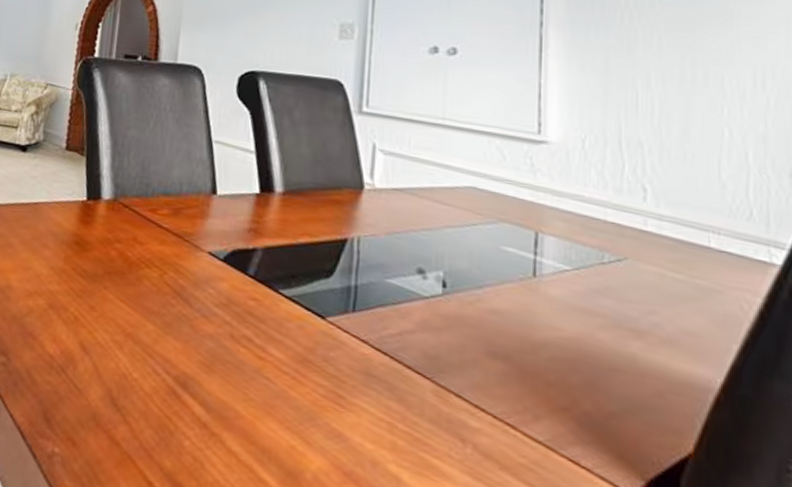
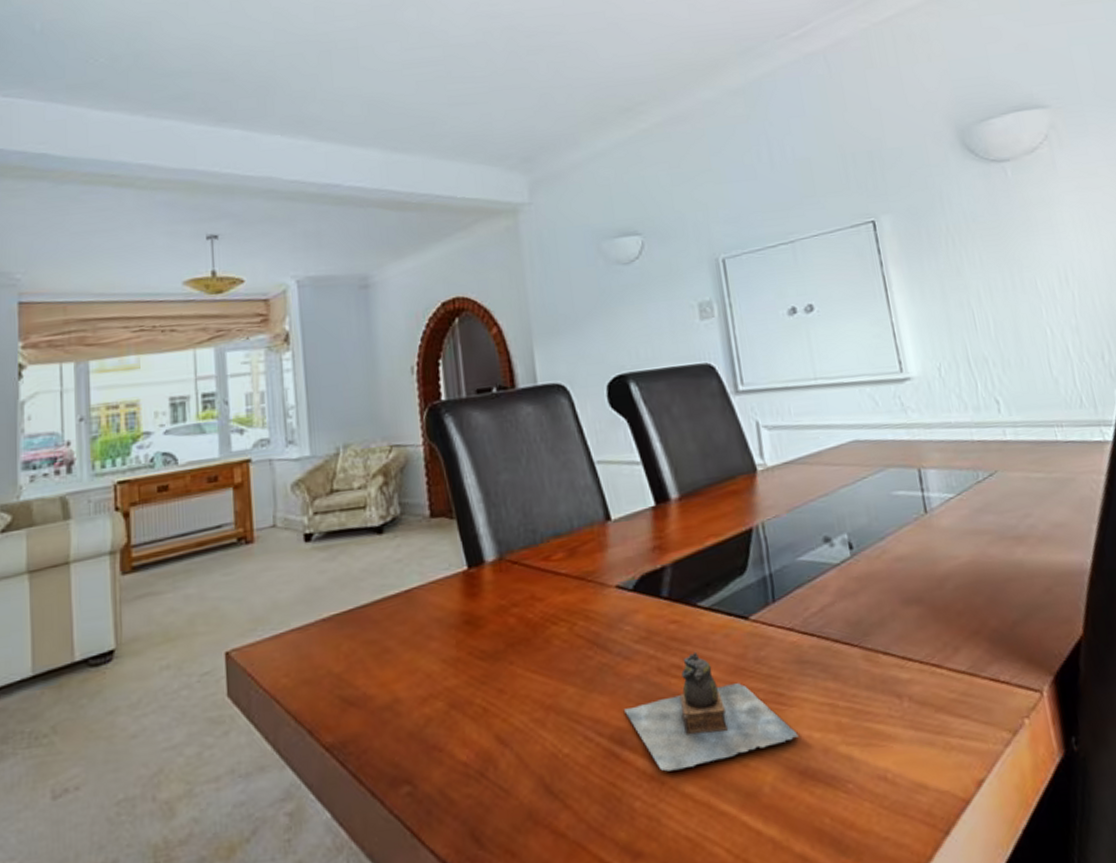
teapot: none [193,331,350,441] -> present [624,651,798,772]

